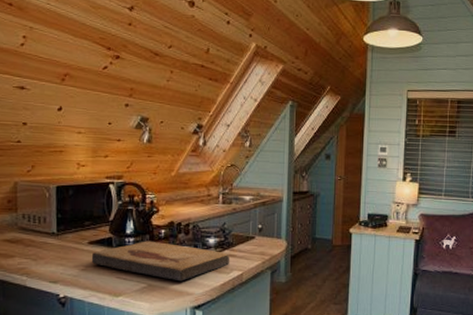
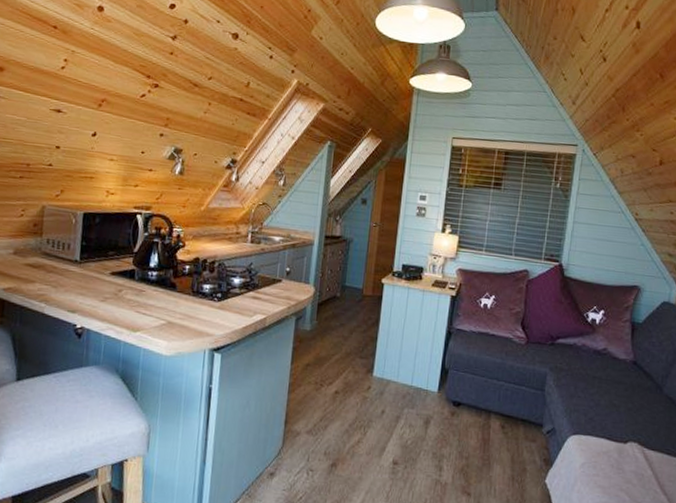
fish fossil: present [91,241,229,282] -> none [111,275,254,321]

